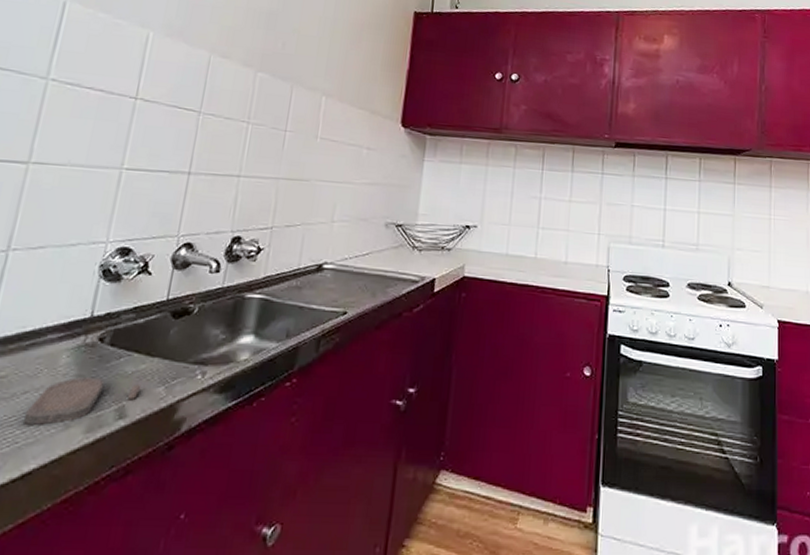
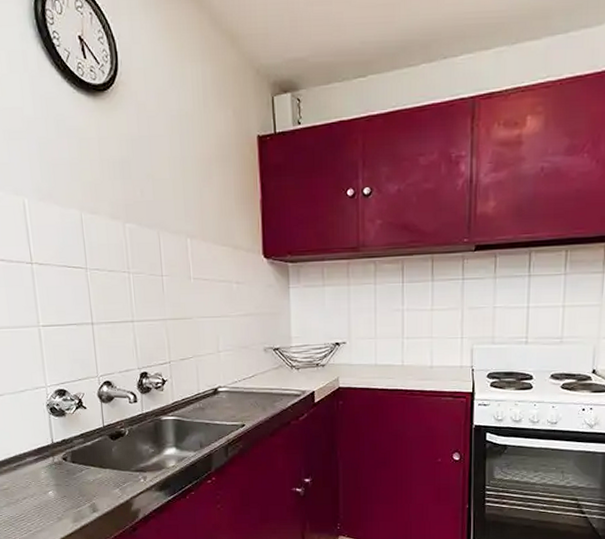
sponge: present [24,376,142,425] -> none [30,485,103,519]

